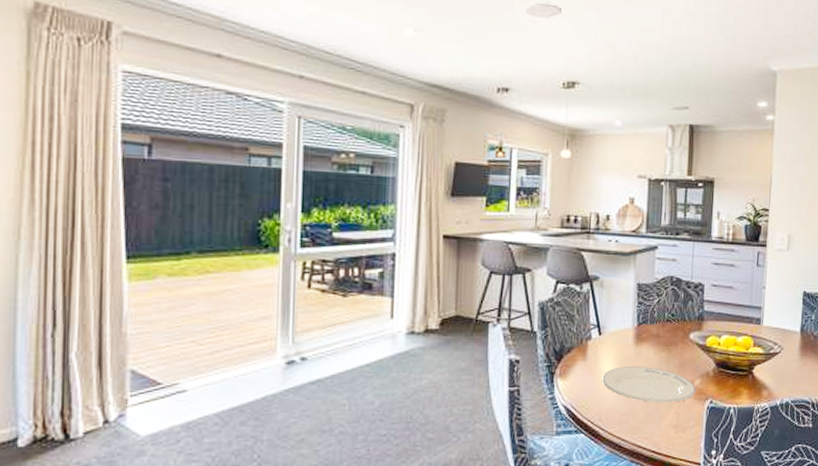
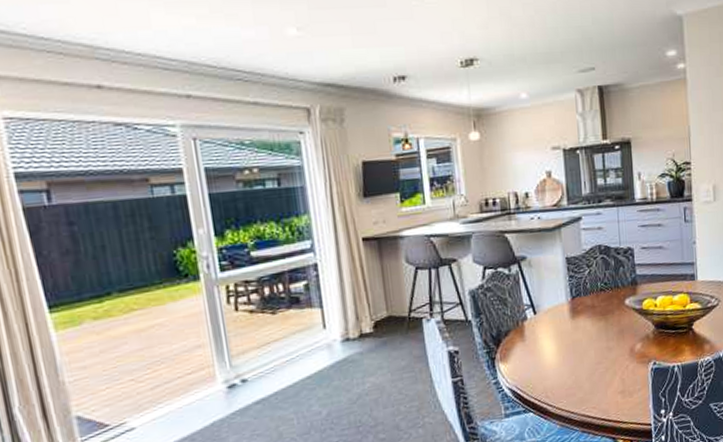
plate: present [602,366,696,403] -> none [543,338,638,373]

